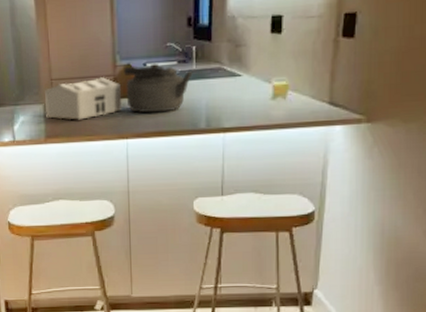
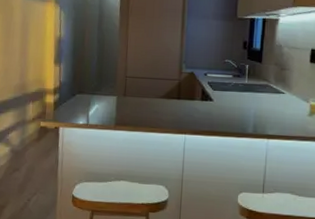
toaster: present [45,77,123,120] -> none [117,80,185,113]
kettle: present [124,63,194,114] -> none [188,74,246,116]

